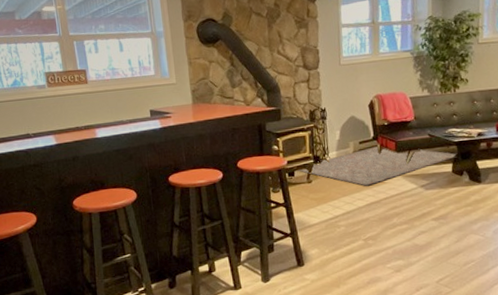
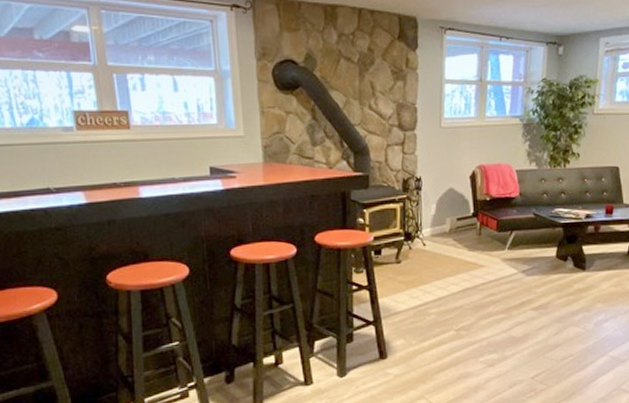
rug: present [297,146,457,186] -> none [385,224,562,269]

